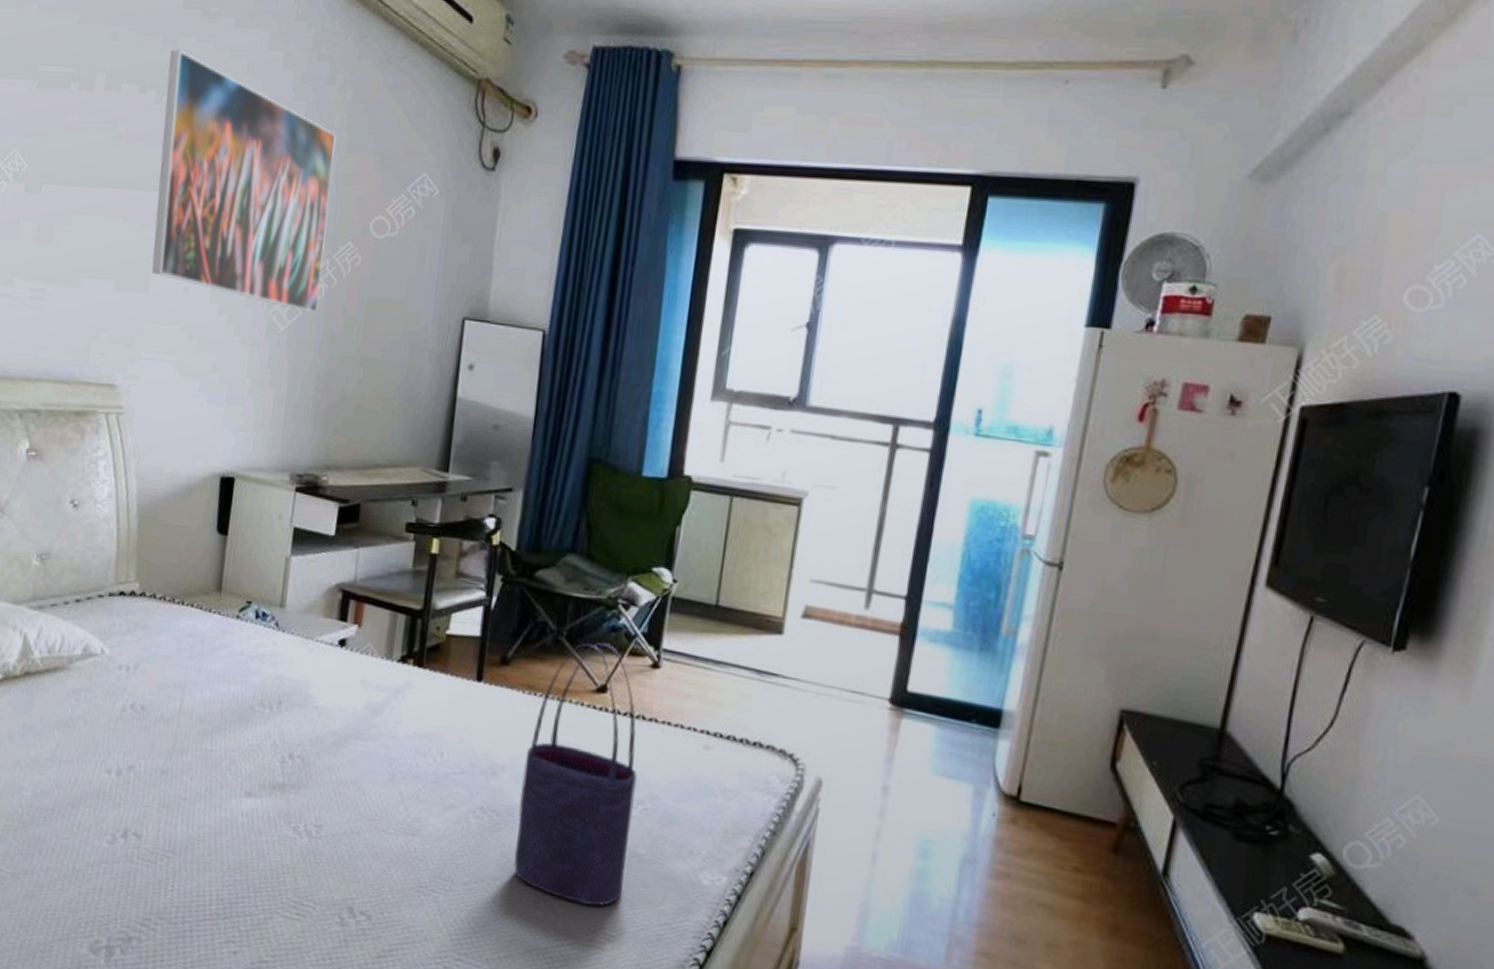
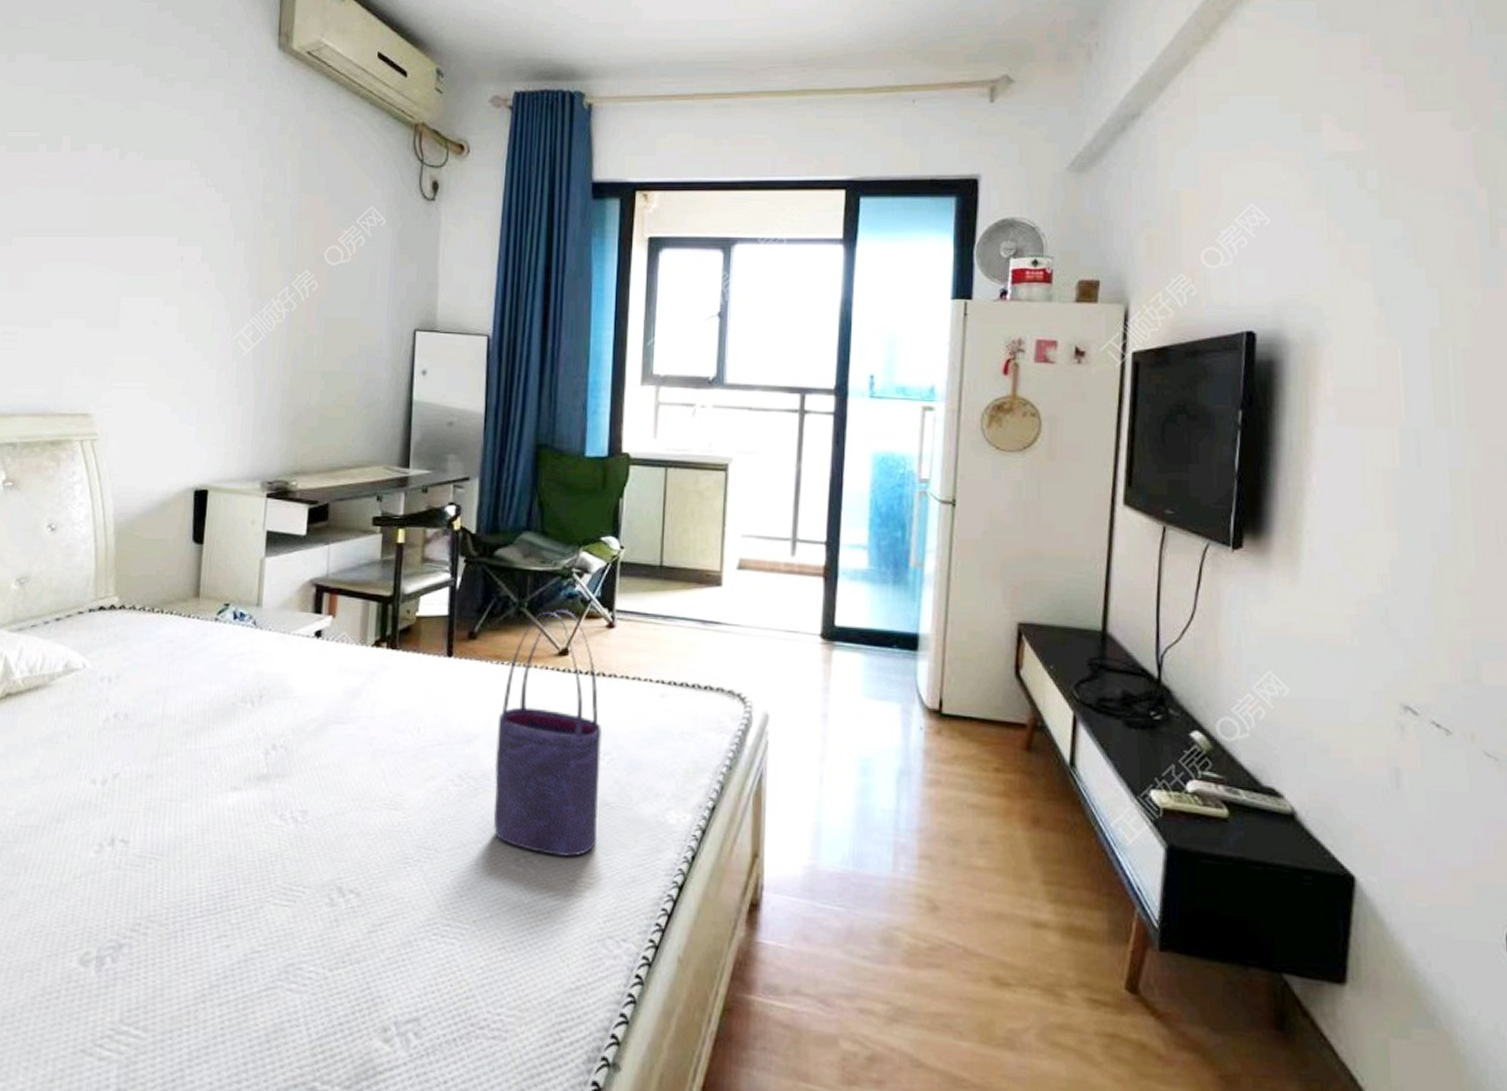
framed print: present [151,49,336,314] -> none [120,111,289,336]

